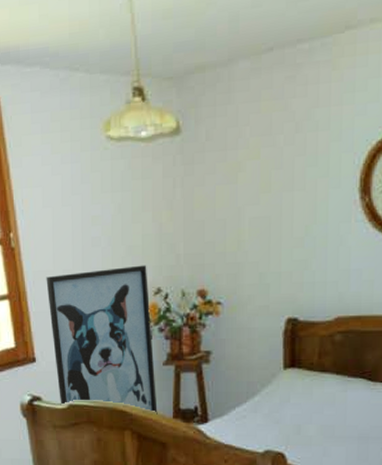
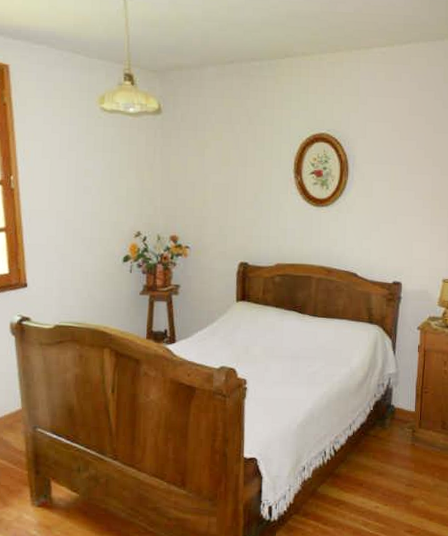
wall art: present [46,265,158,415] -> none [41,212,134,335]

